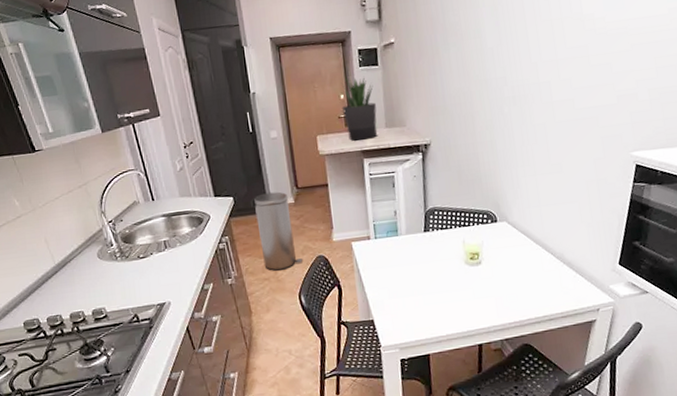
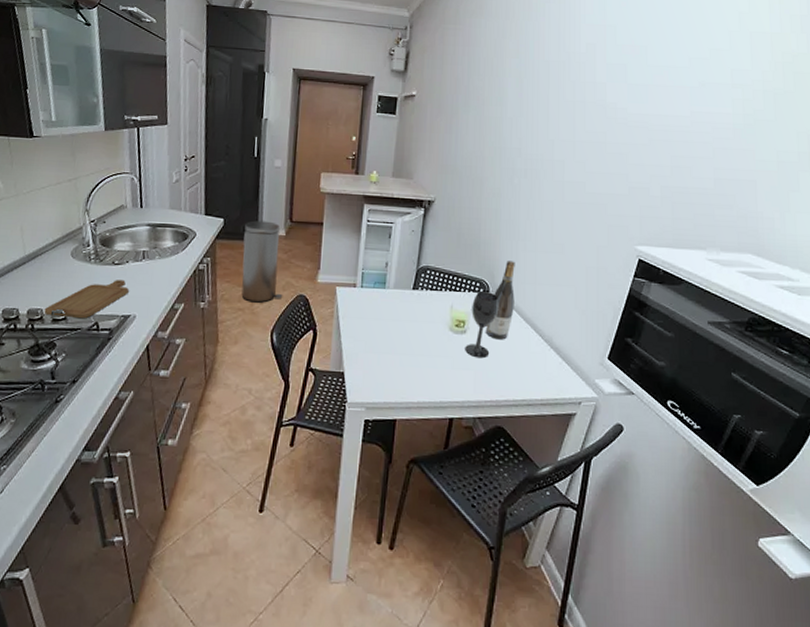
chopping board: none [85,271,159,316] -> present [44,280,129,319]
planter: present [341,75,378,141] -> none [352,118,387,186]
wine glass: none [482,221,510,285] -> present [465,290,499,359]
wine bottle: none [499,188,524,265] -> present [485,261,515,340]

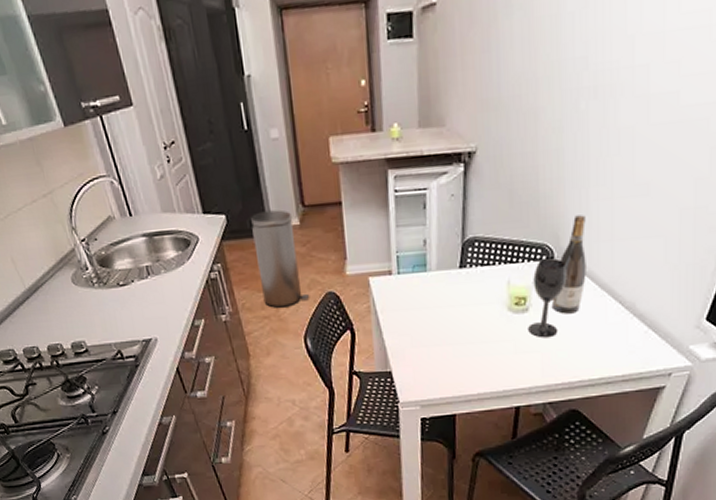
chopping board: present [44,280,129,319] -> none [63,302,143,350]

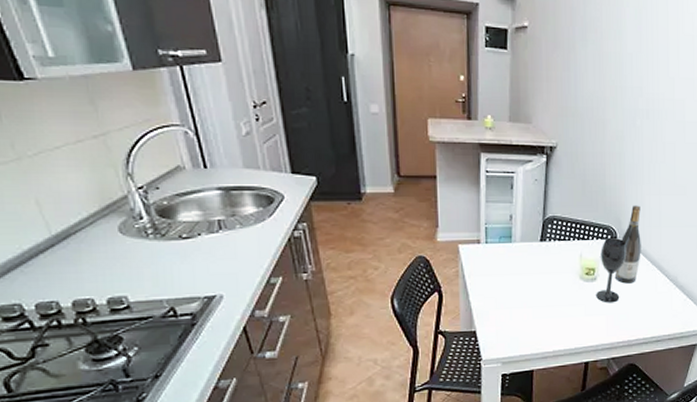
pedal bin: present [246,209,310,308] -> none [339,177,400,269]

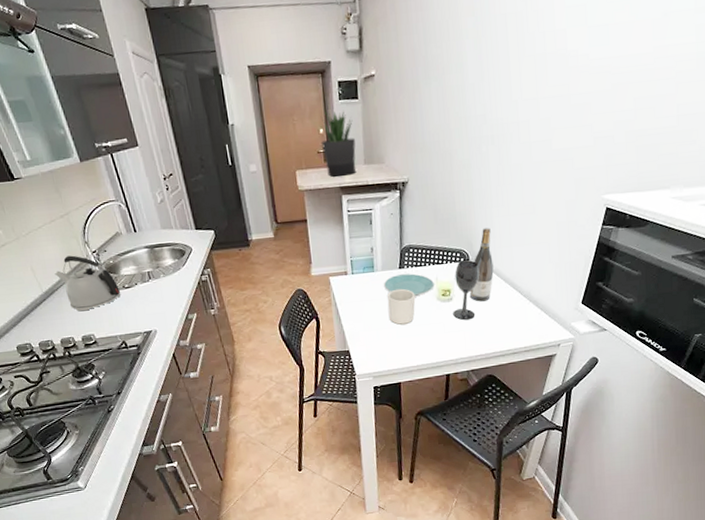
kettle: none [74,189,174,265] -> present [55,255,120,312]
planter: none [461,54,500,133] -> present [320,109,357,177]
plate: none [522,248,578,274] -> present [384,273,435,297]
mug: none [524,263,556,304] -> present [387,288,416,325]

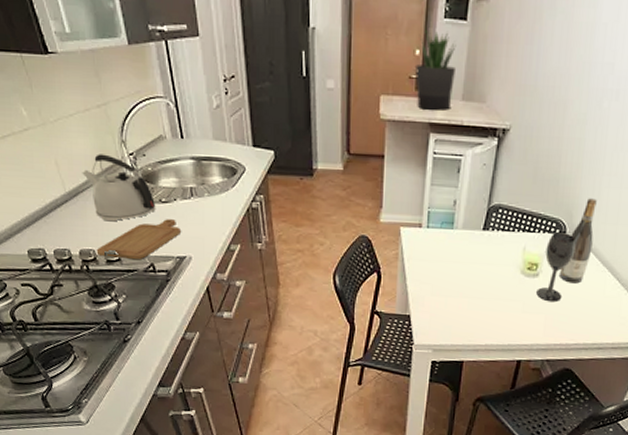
chopping board: none [75,301,145,342] -> present [96,219,181,260]
plate: present [384,273,435,297] -> none [462,237,521,266]
mug: present [387,288,416,325] -> none [461,253,497,295]

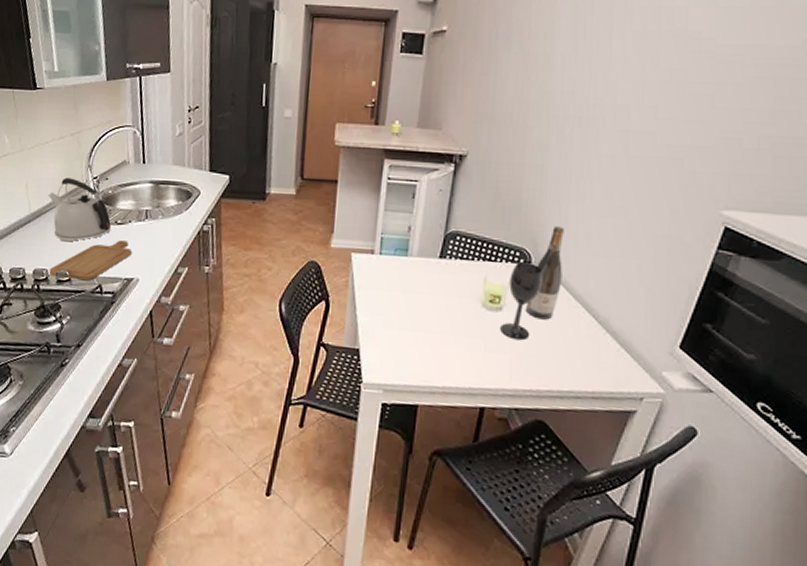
planter: present [415,26,457,112] -> none [371,60,412,138]

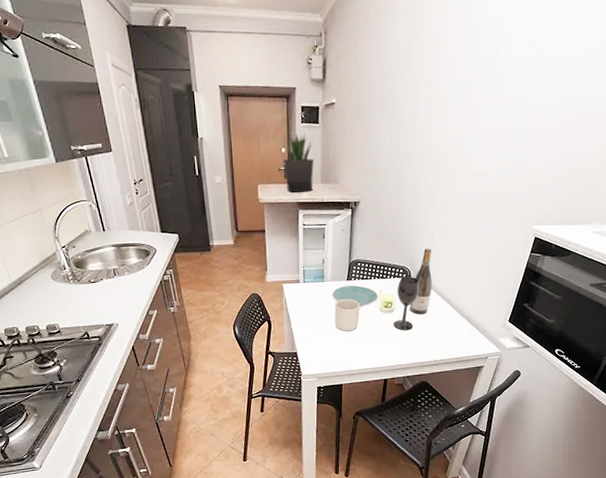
kettle: present [48,177,111,242] -> none [24,249,86,302]
chopping board: present [49,240,132,281] -> none [39,295,108,331]
planter: none [371,60,412,138] -> present [283,130,314,193]
mug: none [416,282,455,330] -> present [334,298,360,331]
plate: none [417,265,481,297] -> present [332,285,378,307]

